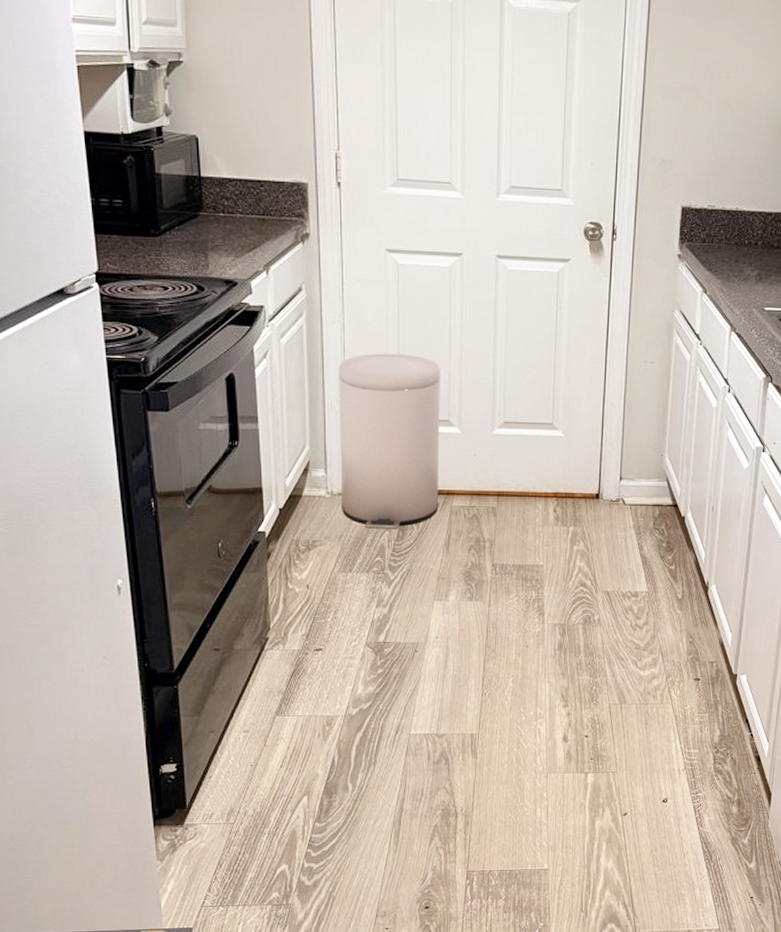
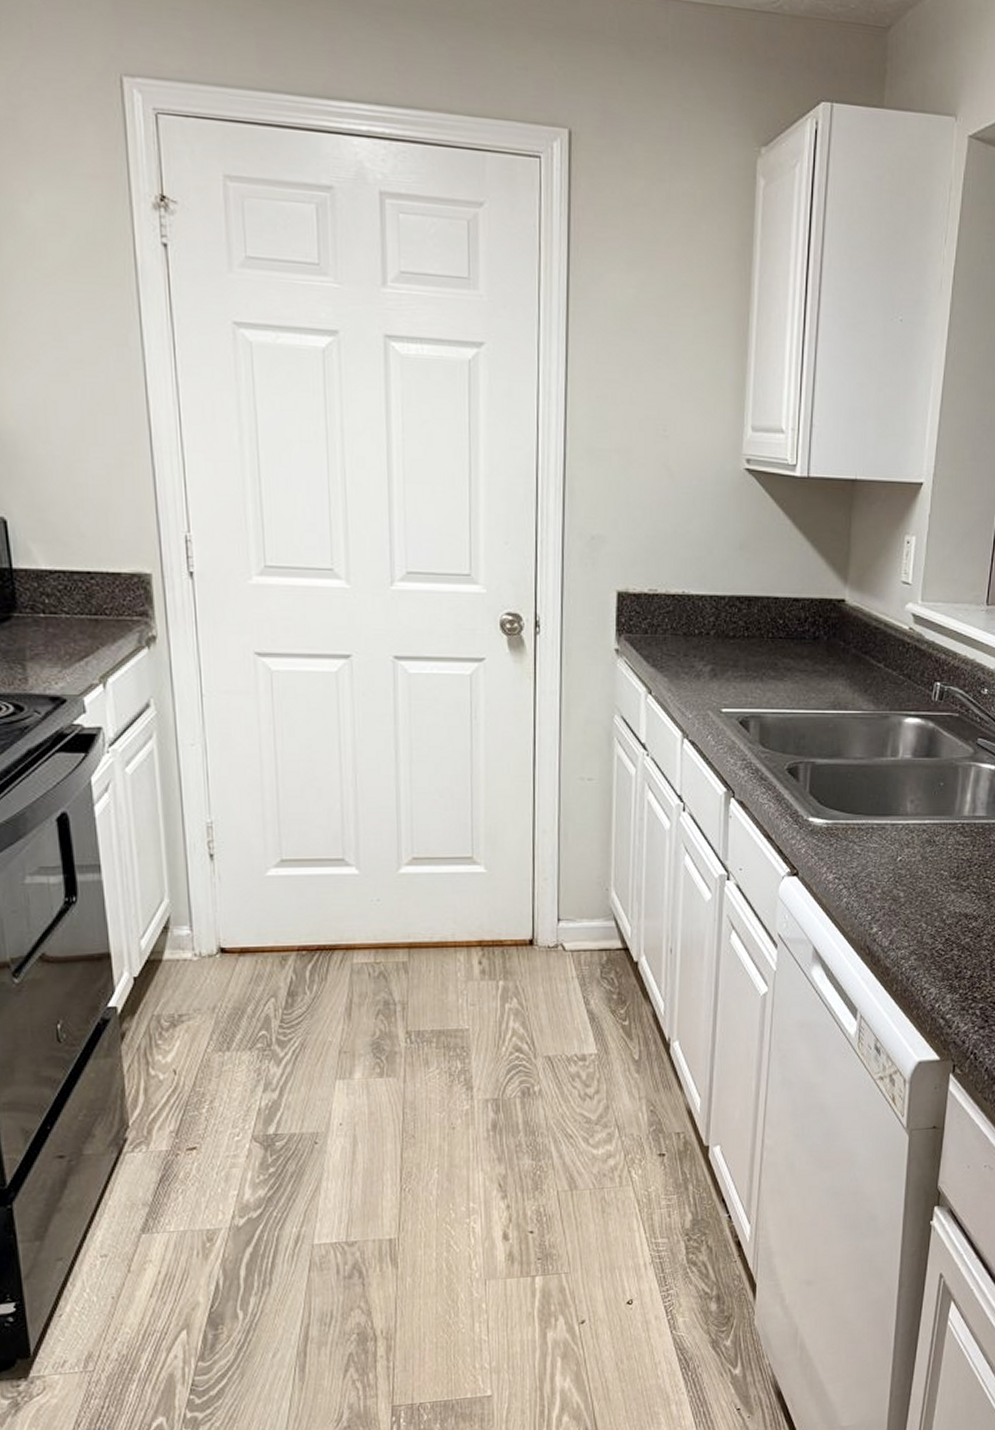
pedal bin: present [338,353,440,529] -> none [201,780,337,997]

